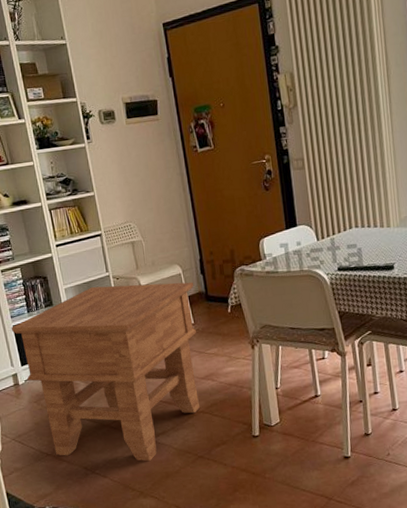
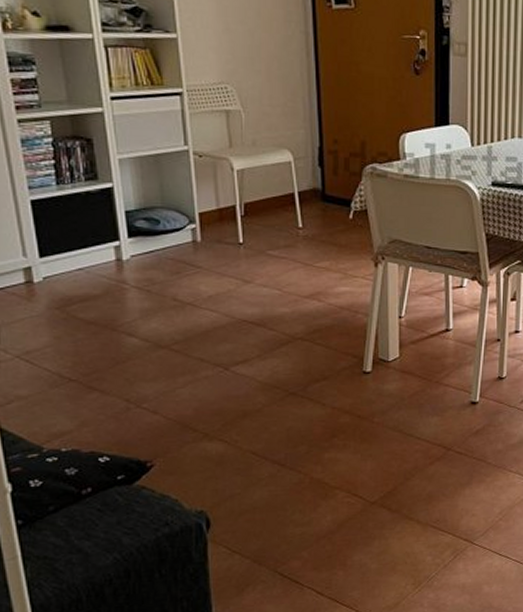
side table: present [11,281,200,461] -> none [27,161,308,395]

